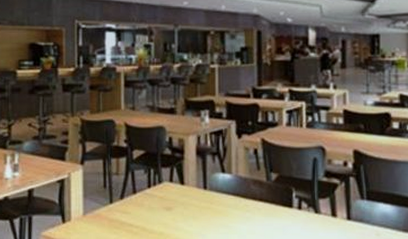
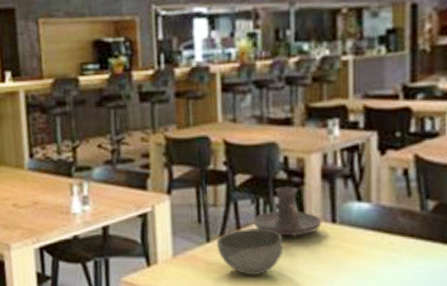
bowl: none [118,193,168,230] -> present [217,228,284,275]
candle holder: none [145,160,197,200] -> present [252,186,322,237]

